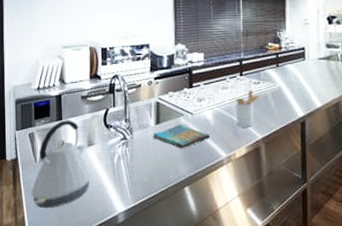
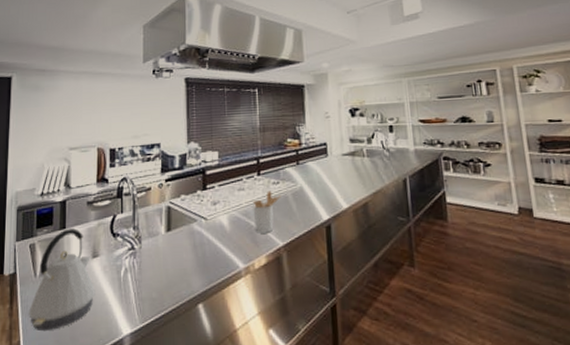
dish towel: present [152,124,211,149] -> none [162,230,227,260]

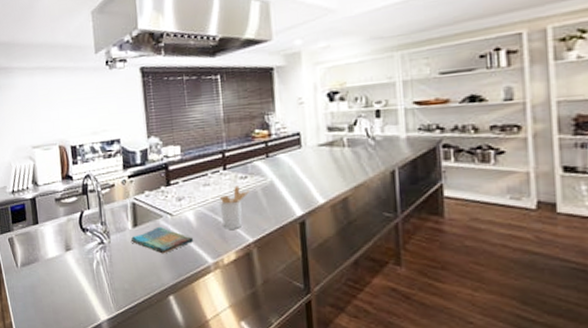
kettle: present [29,228,95,332] -> none [15,224,72,315]
dish towel: none [162,230,227,260] -> present [130,226,194,254]

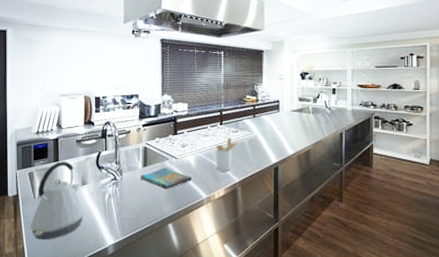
kettle: none [15,224,72,315] -> present [30,161,85,240]

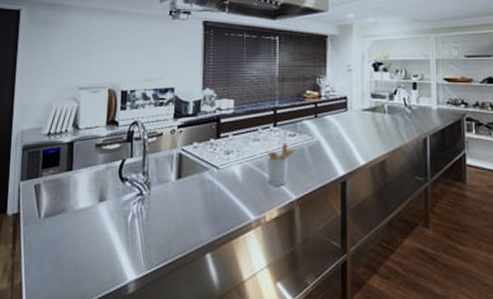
kettle: present [30,161,85,240] -> none [32,171,101,274]
dish towel: present [140,167,193,190] -> none [172,179,238,209]

